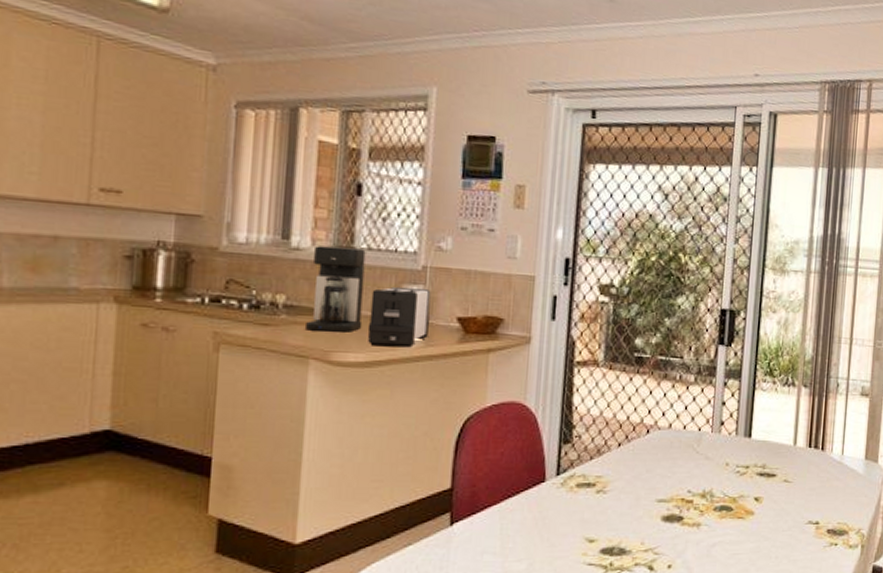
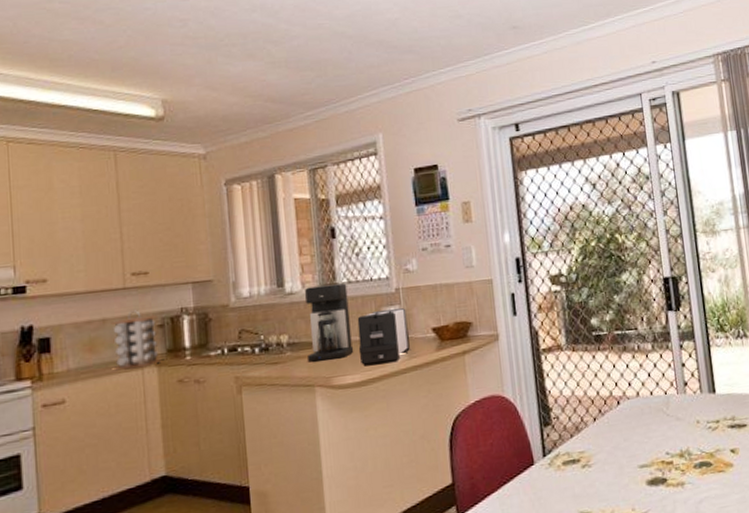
spice rack: none [62,232,126,302] -> present [111,310,162,371]

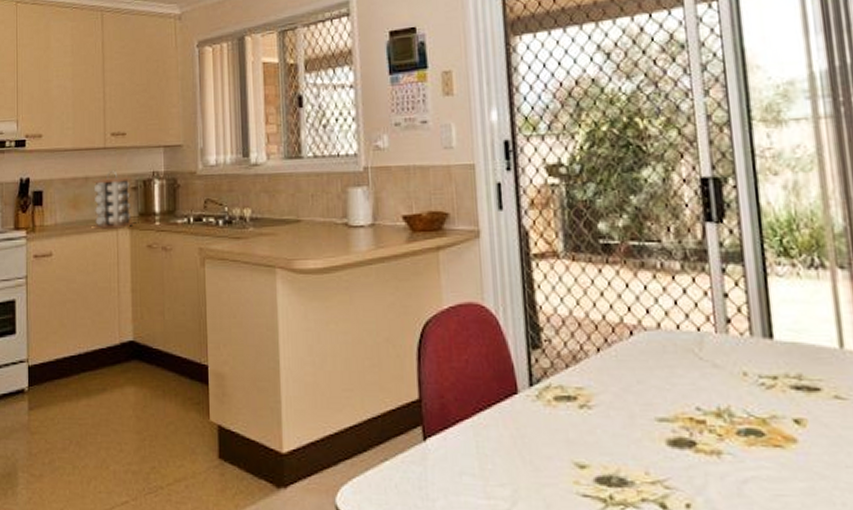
coffee maker: present [305,283,354,362] -> none [270,157,317,241]
toaster: present [357,308,410,367] -> none [322,190,377,252]

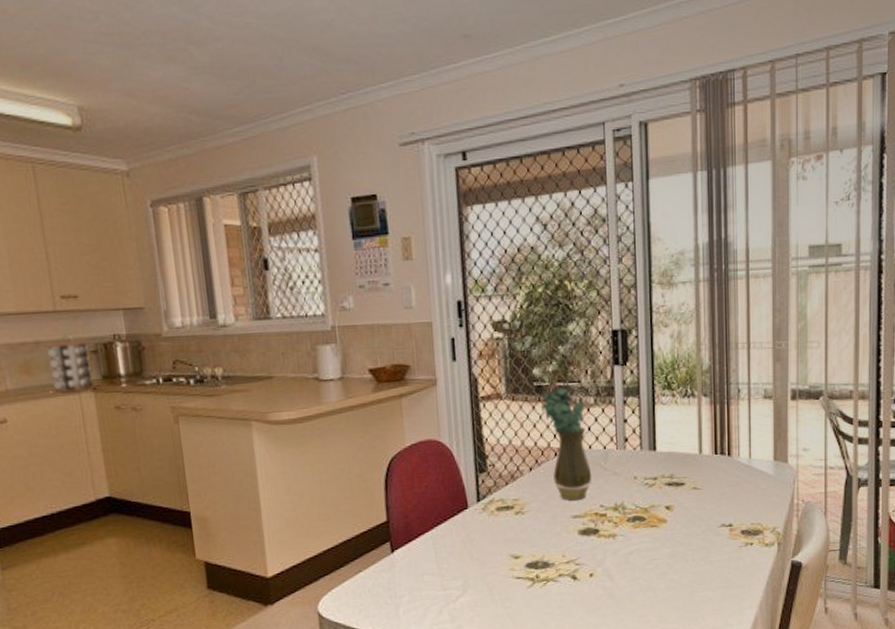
vase: none [609,242,683,397] -> present [541,384,592,501]

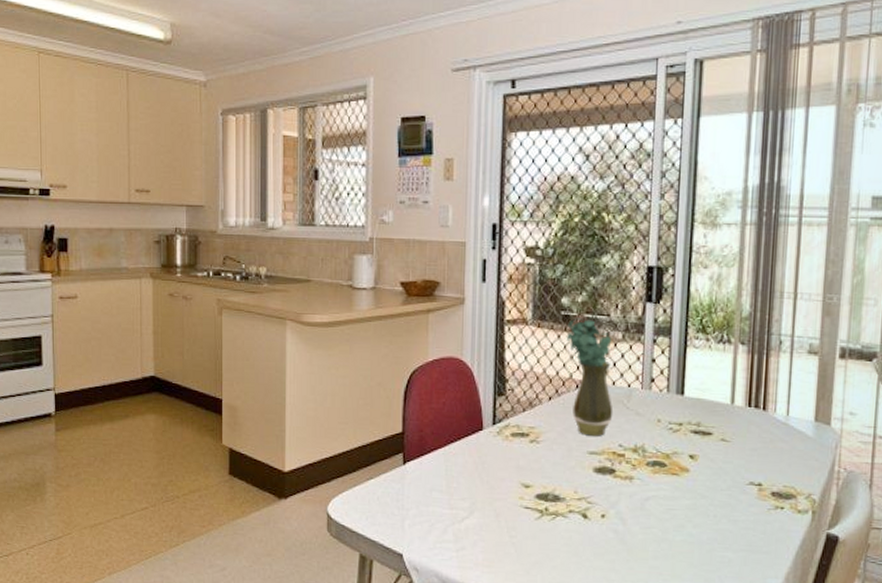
spice rack: present [44,334,98,395] -> none [116,224,156,278]

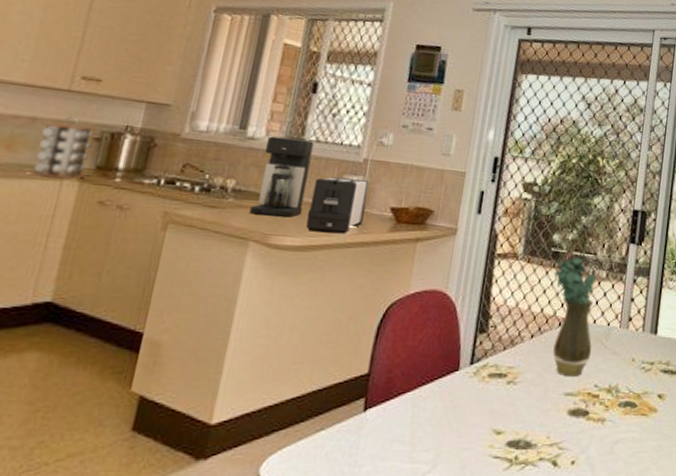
spice rack: none [116,224,156,278] -> present [30,115,97,180]
coffee maker: none [282,225,325,297] -> present [250,136,314,218]
toaster: none [329,258,378,310] -> present [306,177,369,234]

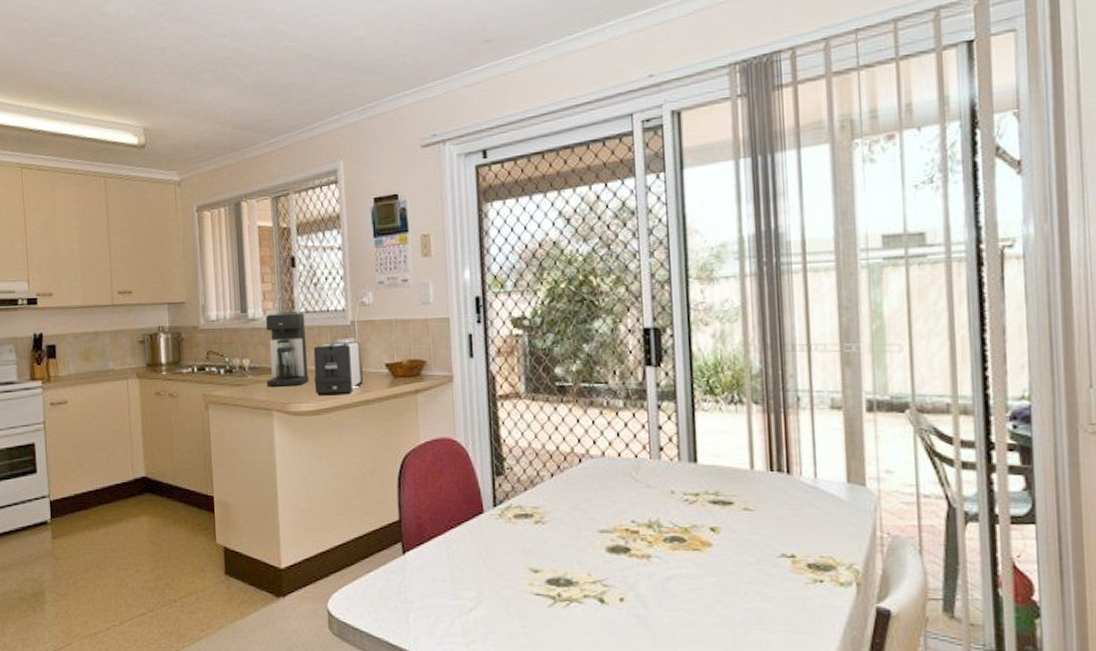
spice rack: present [30,115,97,180] -> none [102,325,142,380]
vase: present [552,250,597,376] -> none [564,384,622,513]

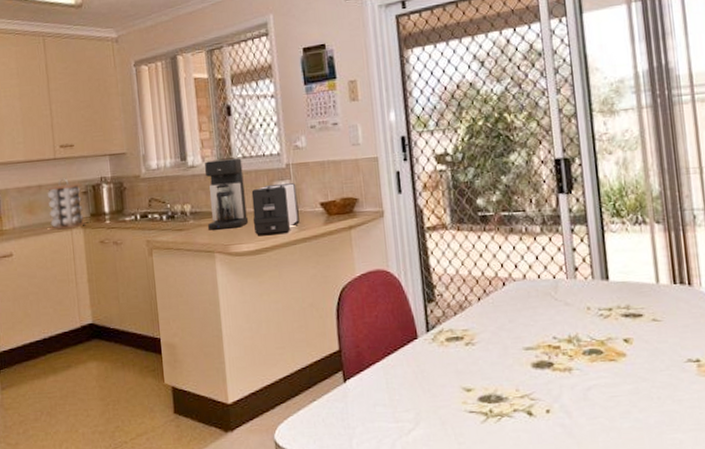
spice rack: none [102,325,142,380] -> present [45,178,86,231]

